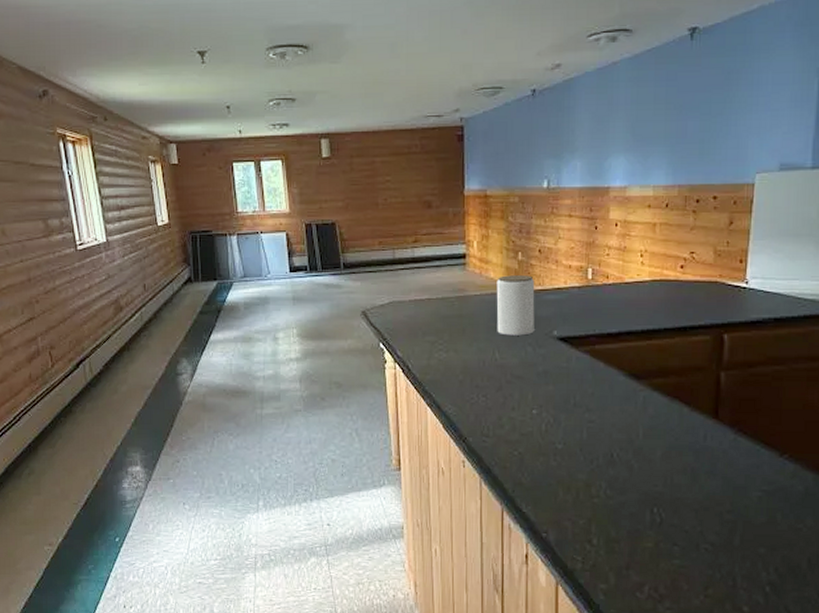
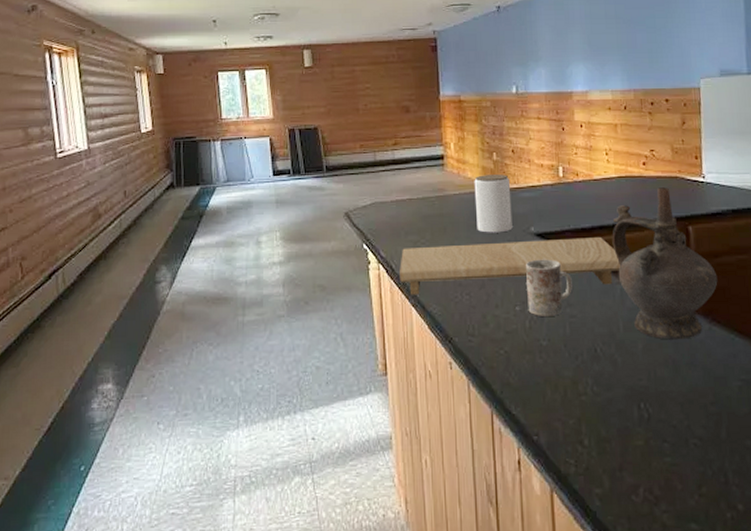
cutting board: none [416,342,646,395] -> present [400,236,620,295]
mug: none [545,363,593,422] -> present [526,259,572,318]
ceremonial vessel: none [639,293,750,449] -> present [612,187,718,340]

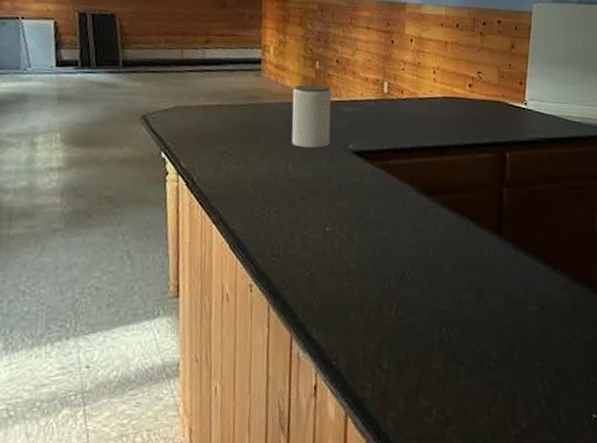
cutting board: present [400,236,620,295] -> none [201,158,436,212]
mug: present [526,259,572,318] -> none [338,178,387,240]
ceremonial vessel: present [612,187,718,340] -> none [430,111,528,265]

